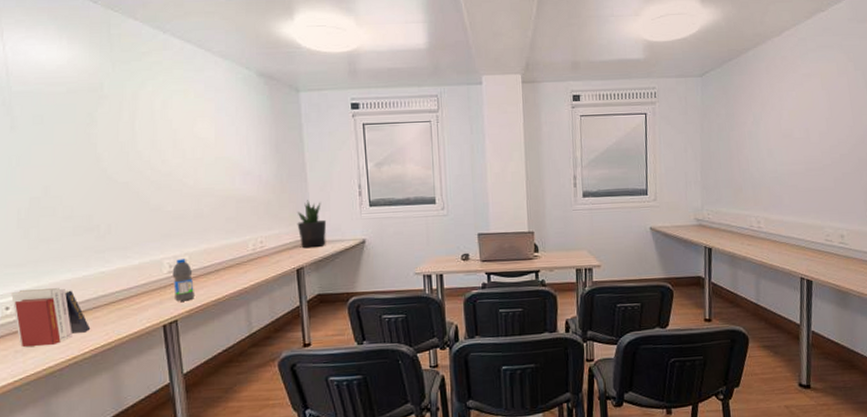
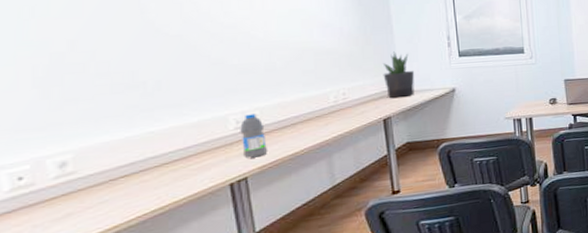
books: present [11,288,91,348] -> none [26,152,137,221]

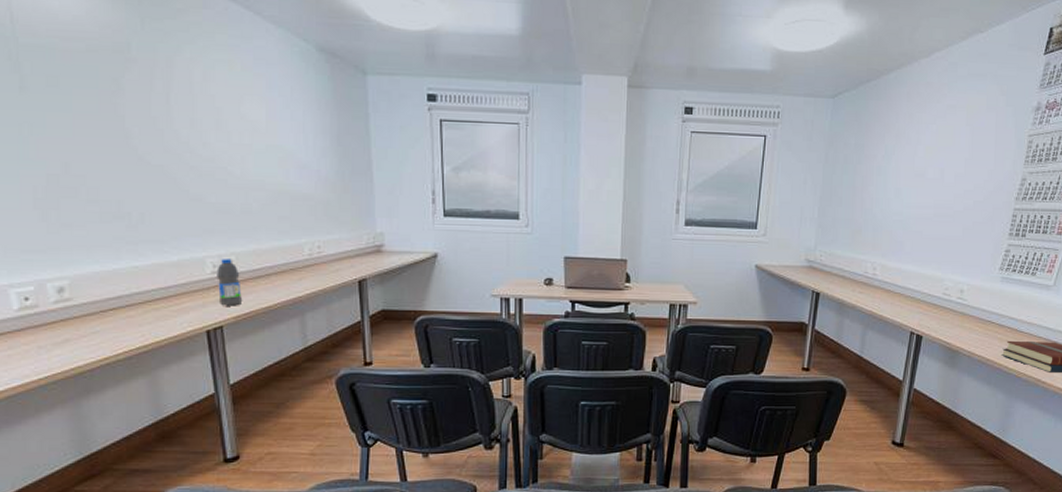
planter: present [382,51,415,99] -> none [360,203,394,258]

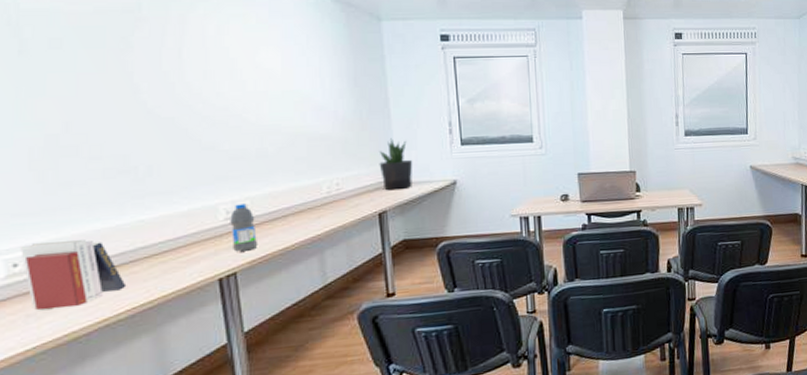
books: none [30,280,124,344] -> present [20,240,127,311]
planter: none [360,203,394,258] -> present [379,138,413,191]

